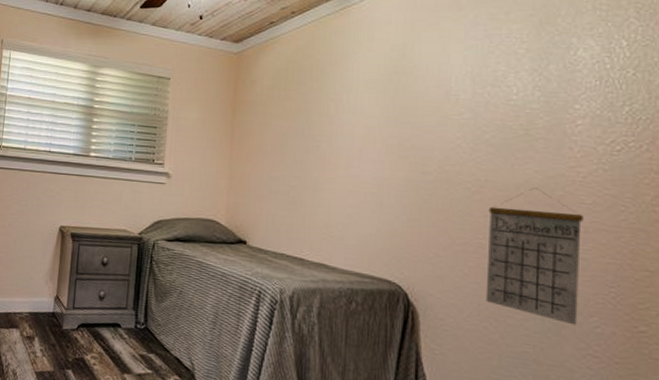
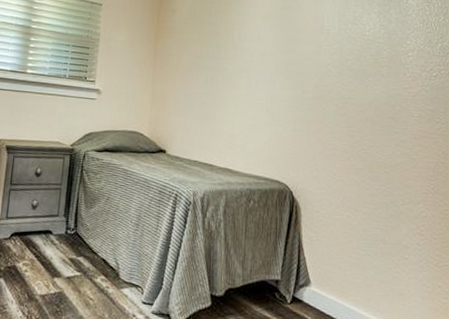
calendar: present [485,188,584,326] -> none [348,104,413,211]

